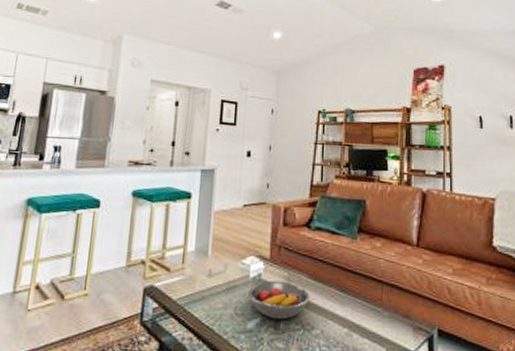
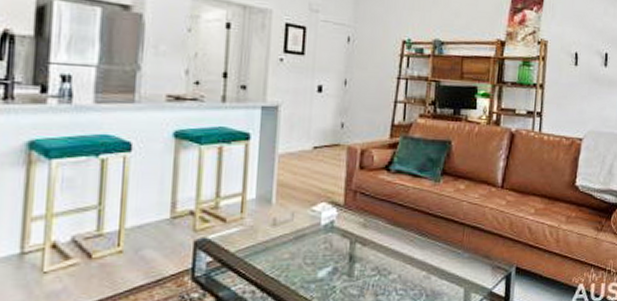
fruit bowl: present [247,280,310,320] -> none [318,227,388,267]

